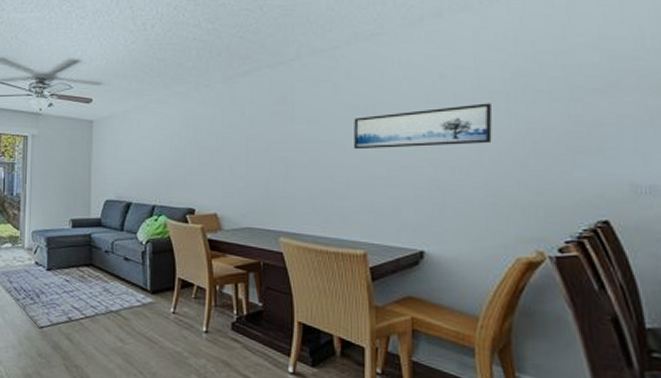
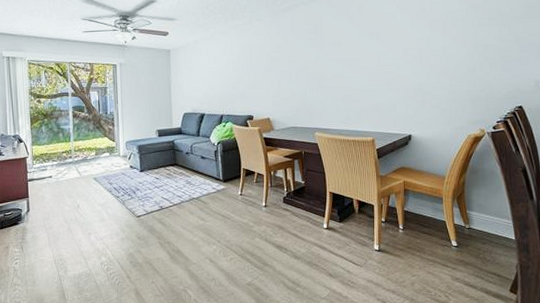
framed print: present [354,103,492,150] -> none [364,28,454,65]

